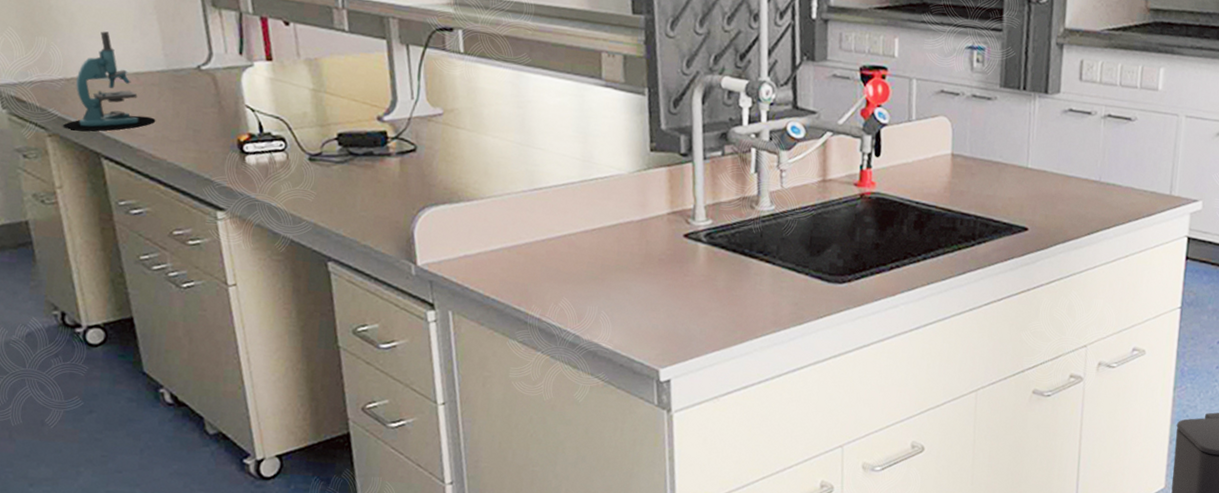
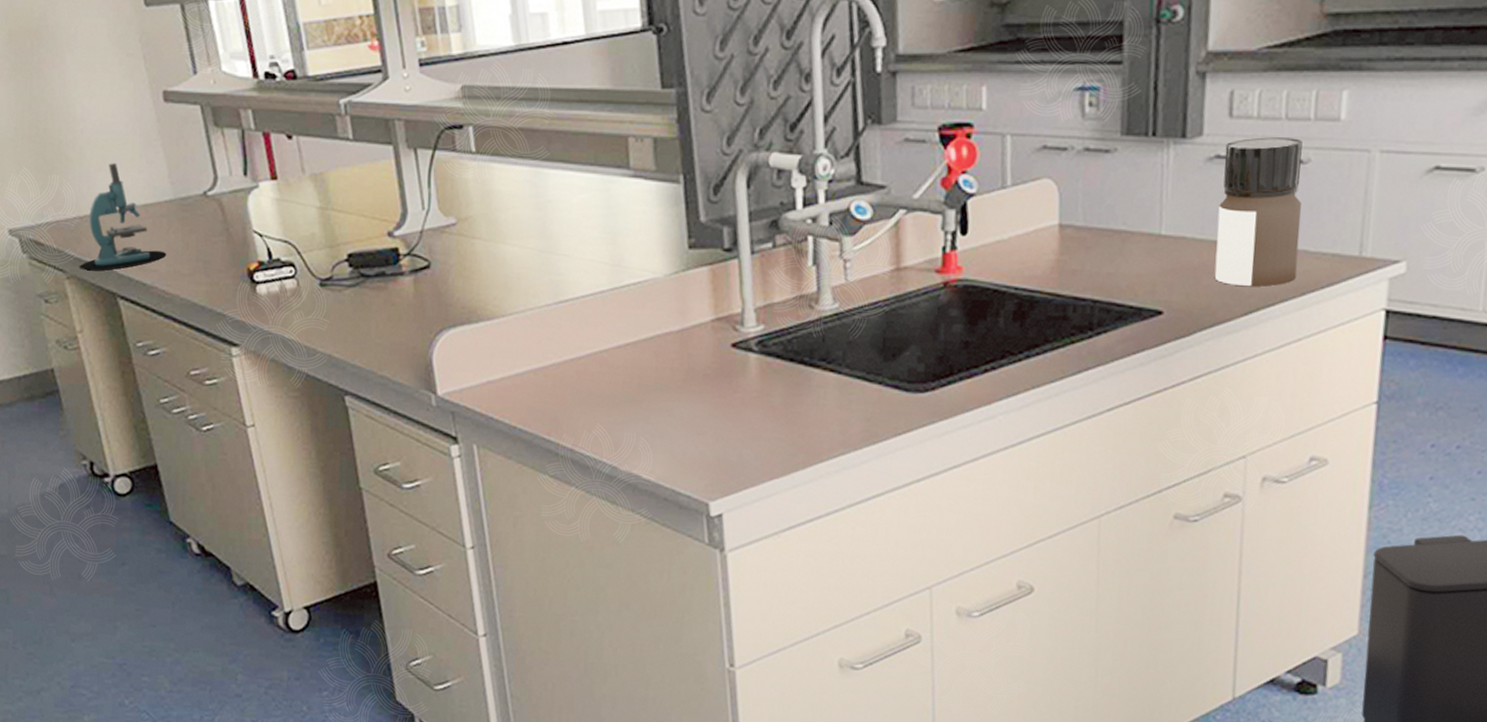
bottle: none [1066,98,1131,213] -> present [1214,137,1303,286]

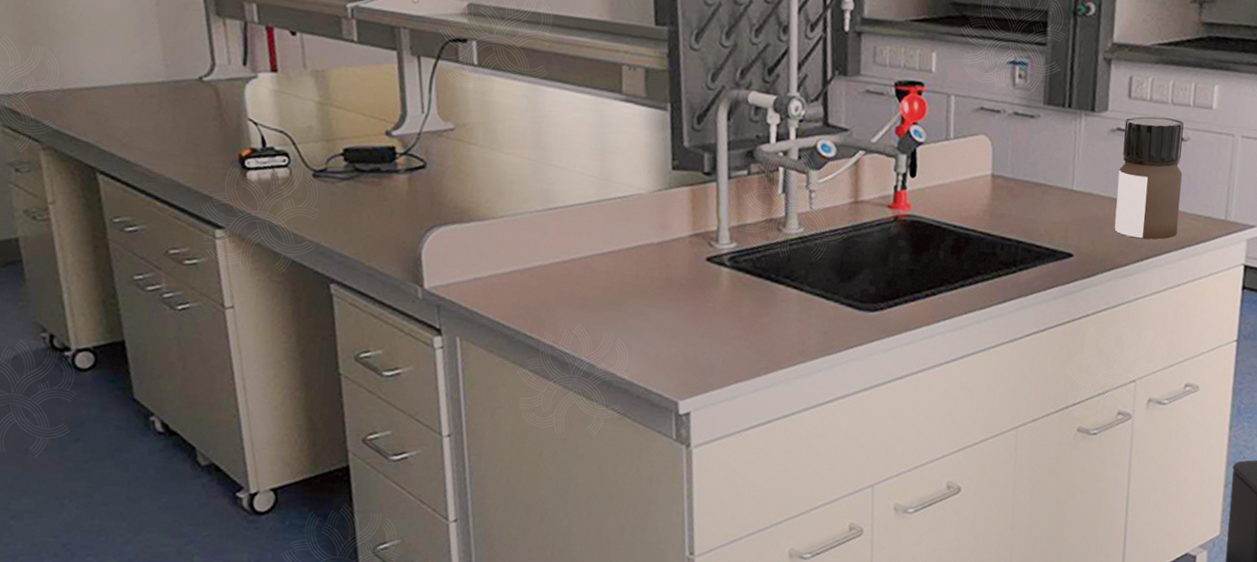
microscope: present [79,163,167,271] -> none [56,40,155,145]

